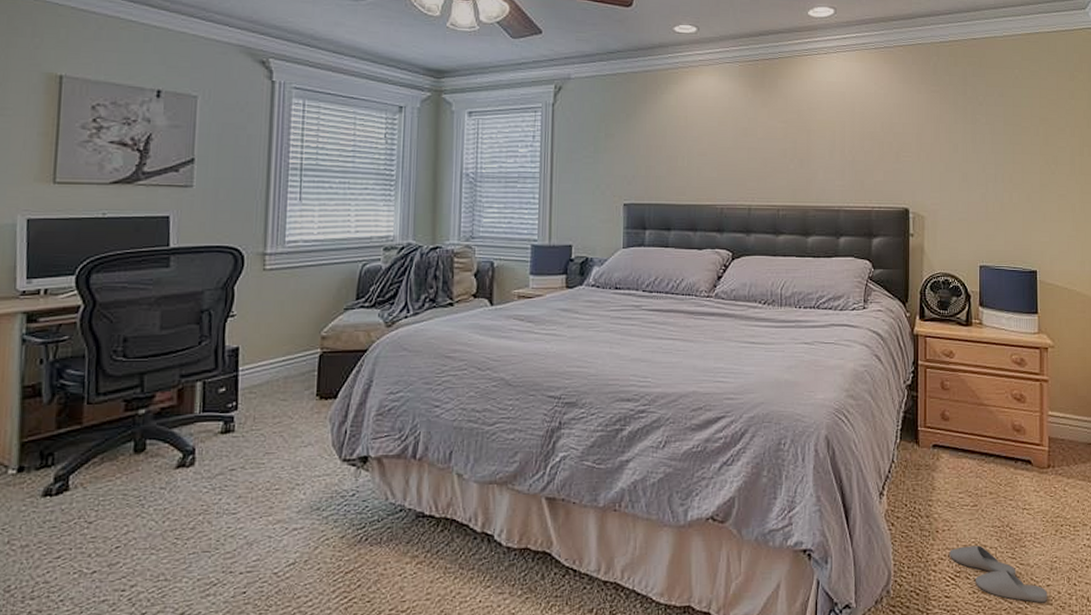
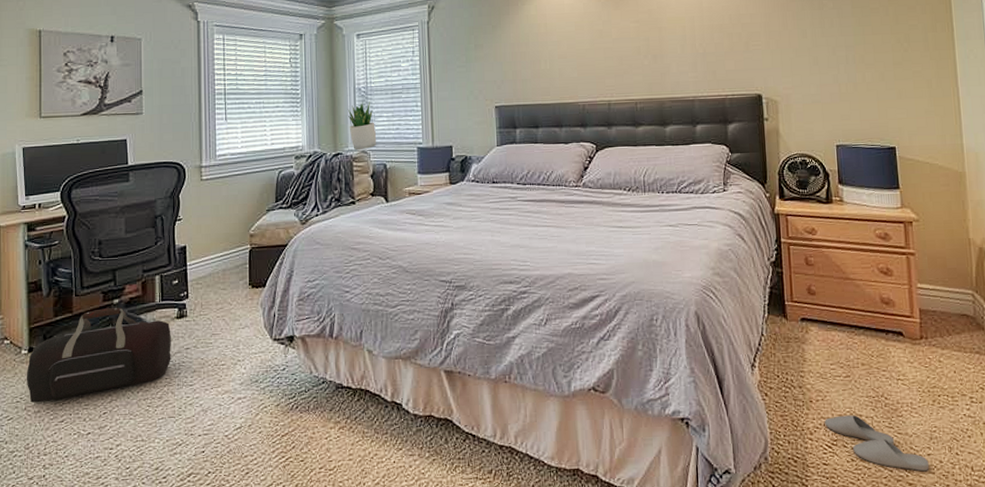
duffel bag: none [11,419,212,535] -> present [26,308,171,403]
planter: none [451,189,484,245] -> present [347,101,377,151]

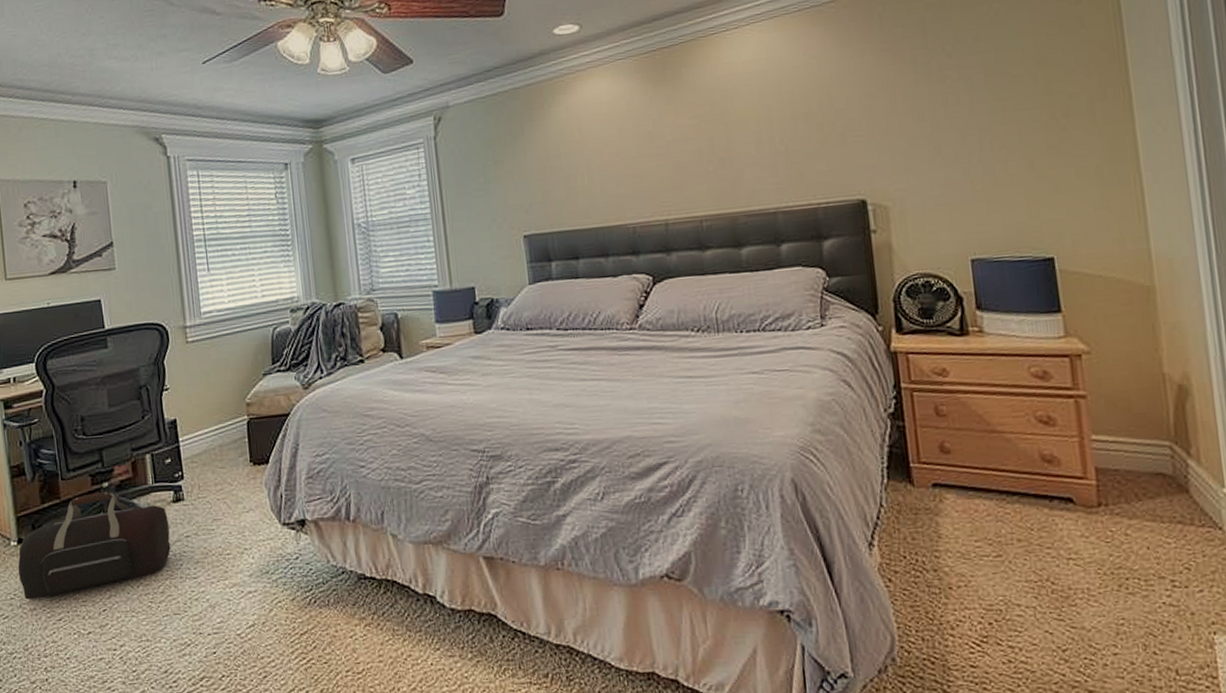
planter: present [347,101,377,151] -> none [346,238,385,299]
slippers: present [825,415,930,472] -> none [970,604,1117,676]

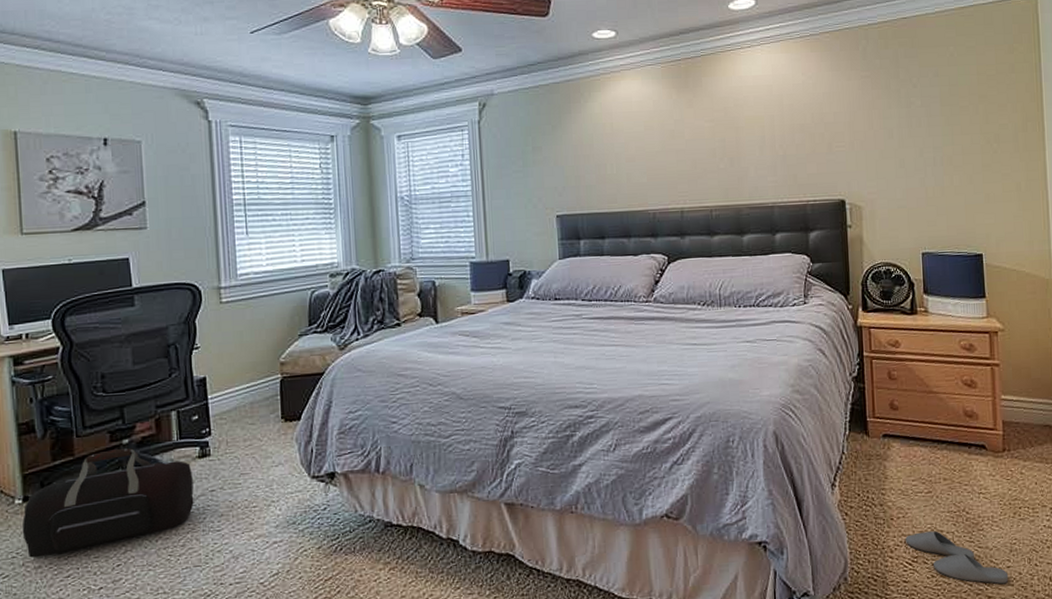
slippers: none [970,604,1117,676] -> present [905,531,1009,585]

